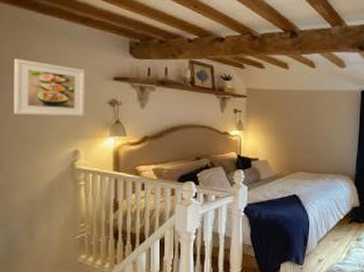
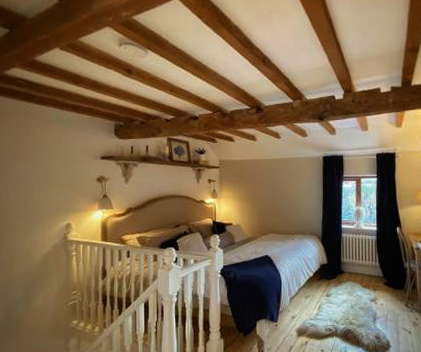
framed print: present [13,58,86,116] -> none [14,145,77,194]

